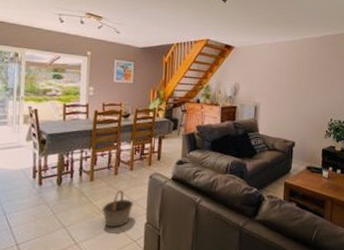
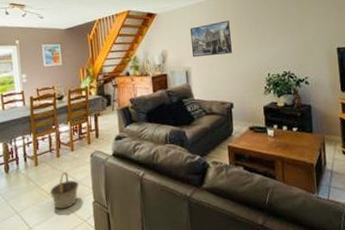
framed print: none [263,63,302,95] -> present [190,20,232,58]

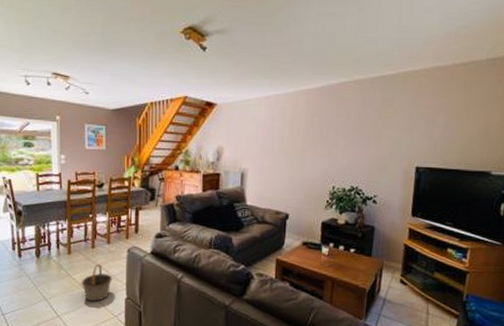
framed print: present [190,20,232,58] -> none [251,121,298,159]

